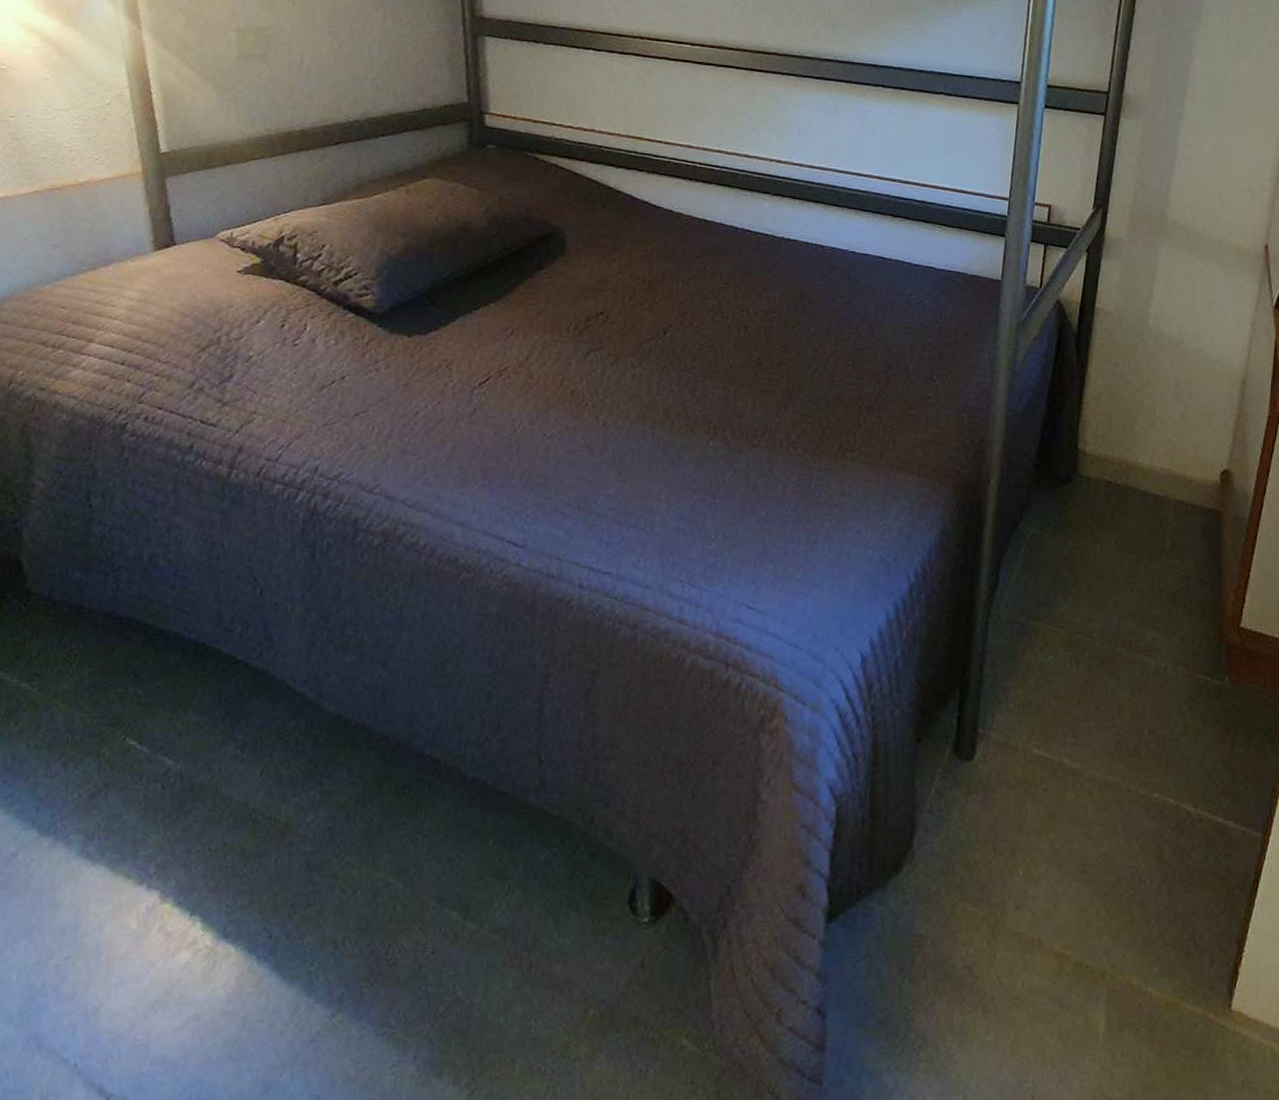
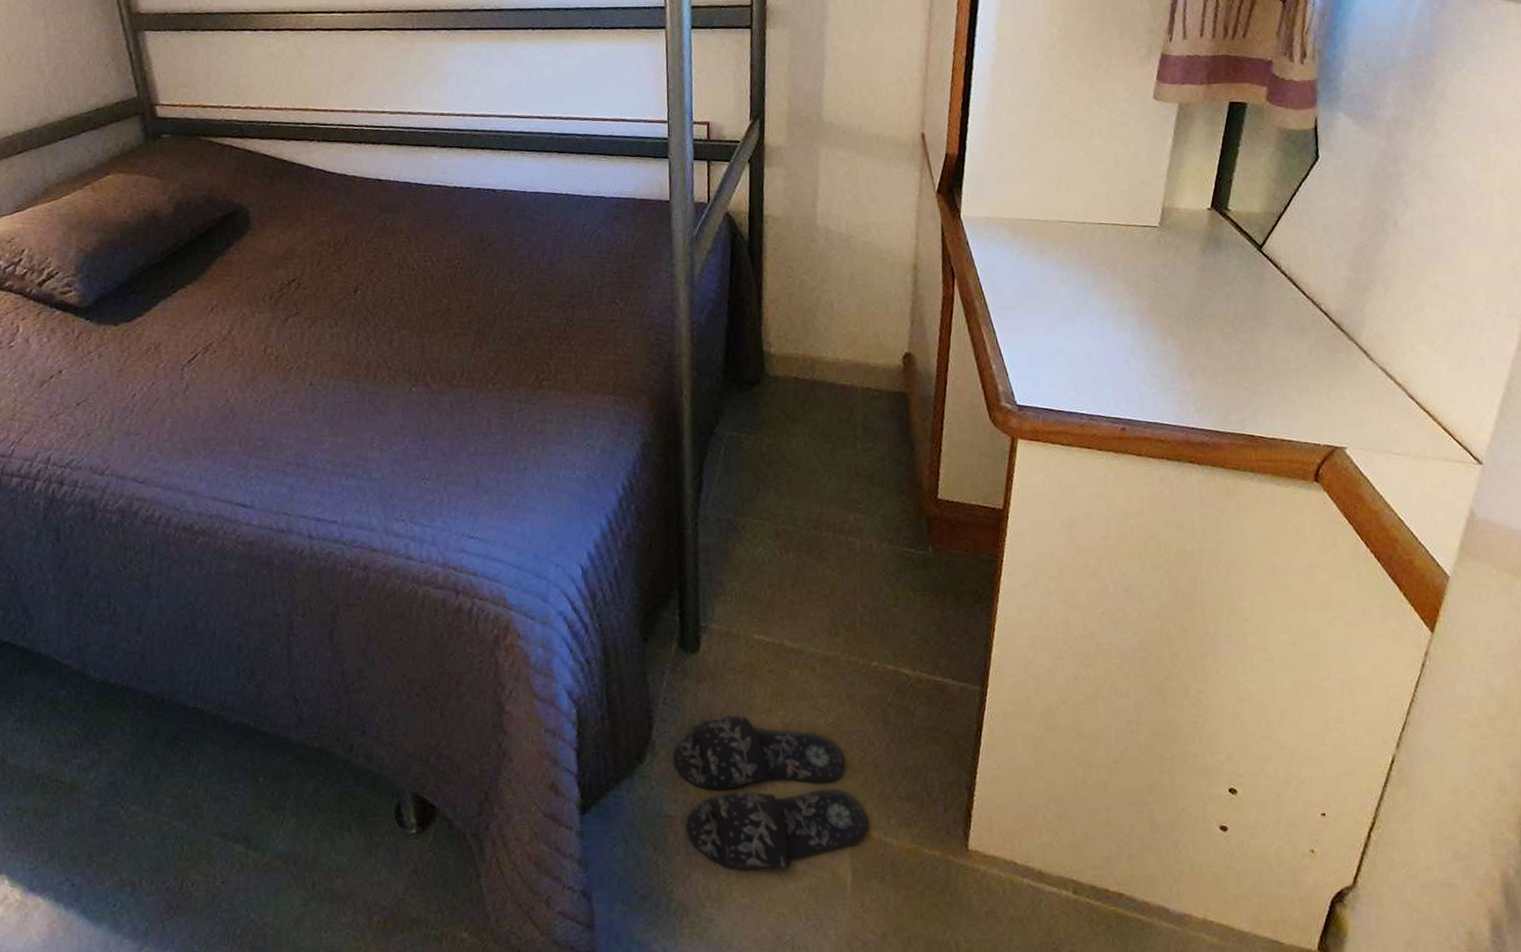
slippers: none [931,833,1129,1008] -> present [673,715,868,871]

